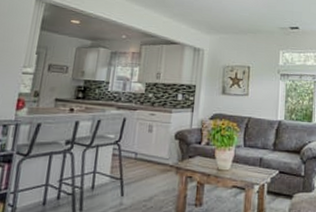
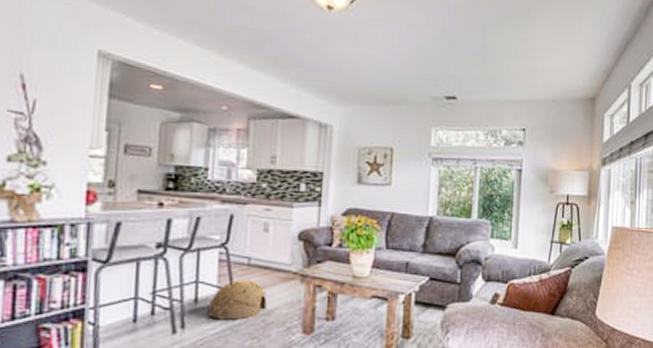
woven basket: none [101,170,149,205] -> present [208,279,267,320]

